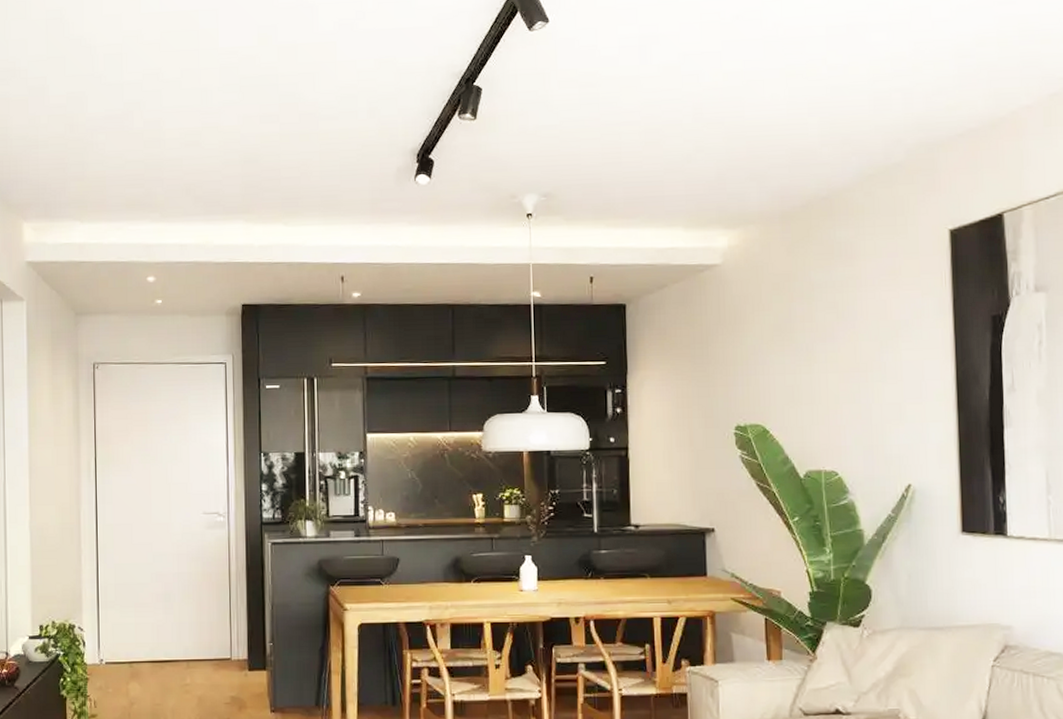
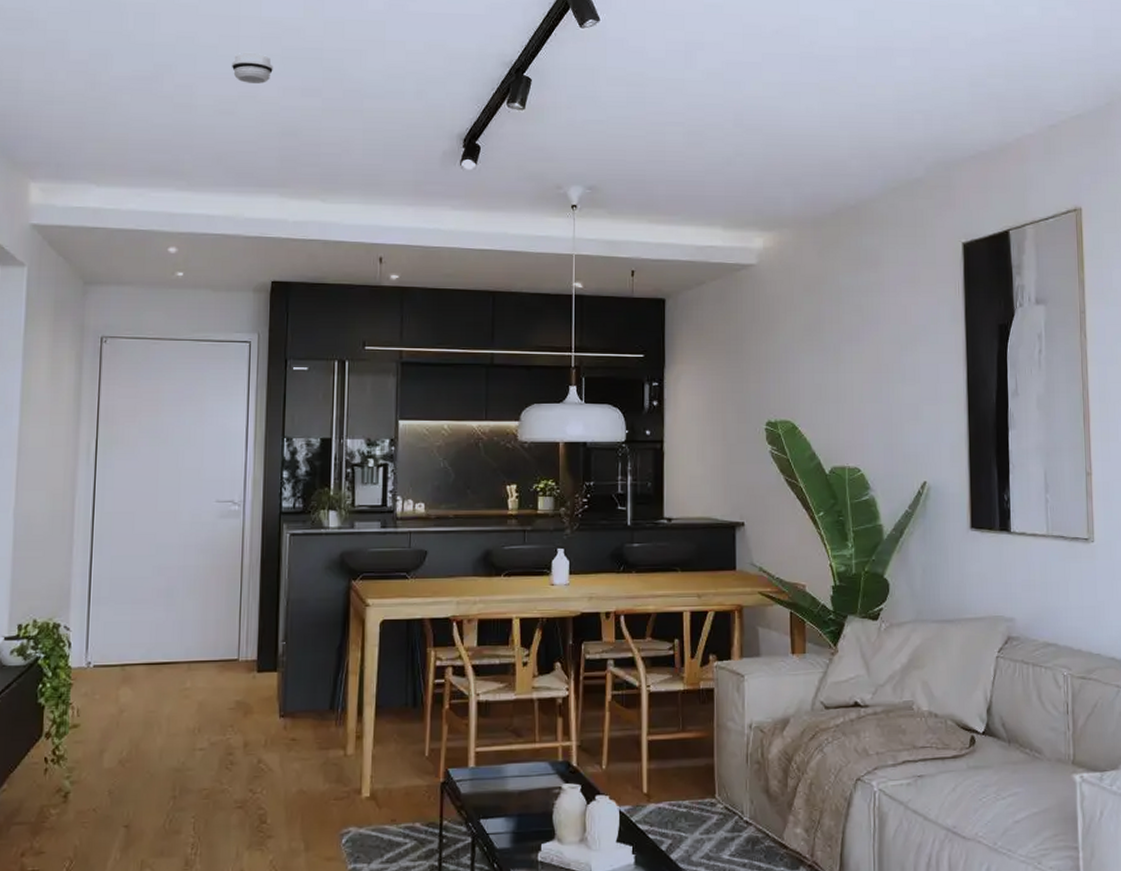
smoke detector: none [193,83,232,114] -> present [231,52,273,84]

